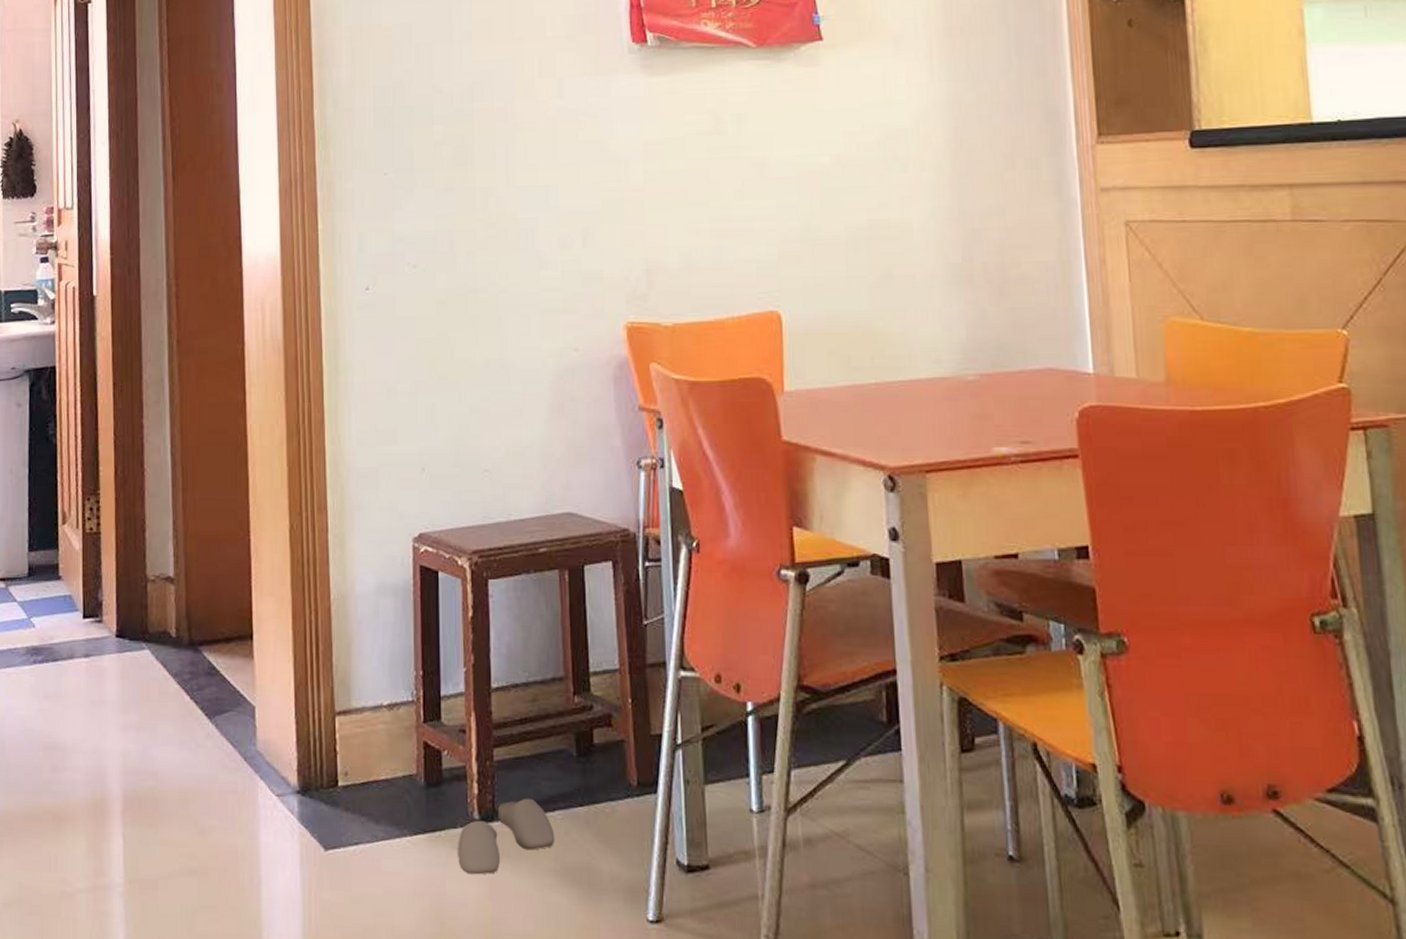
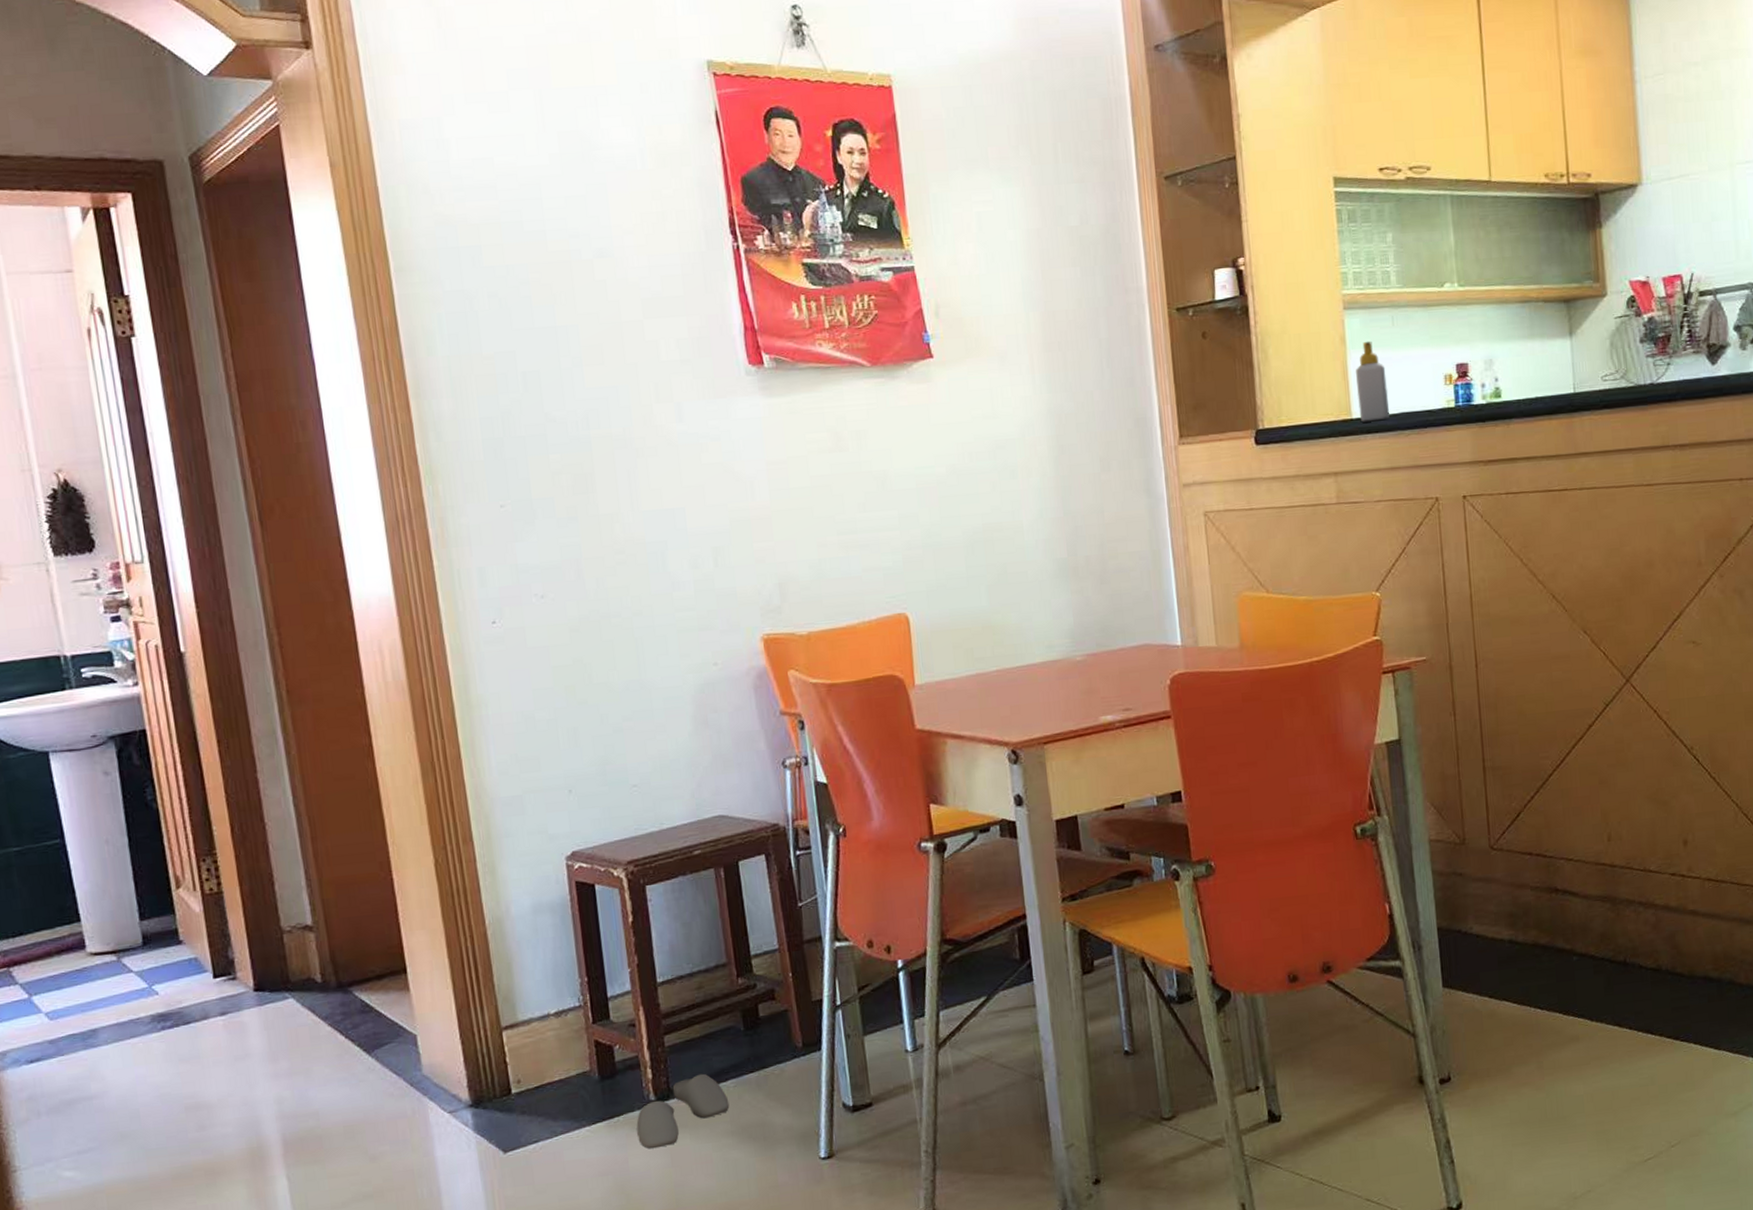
soap bottle: none [1317,33,1361,127] -> present [1356,341,1389,422]

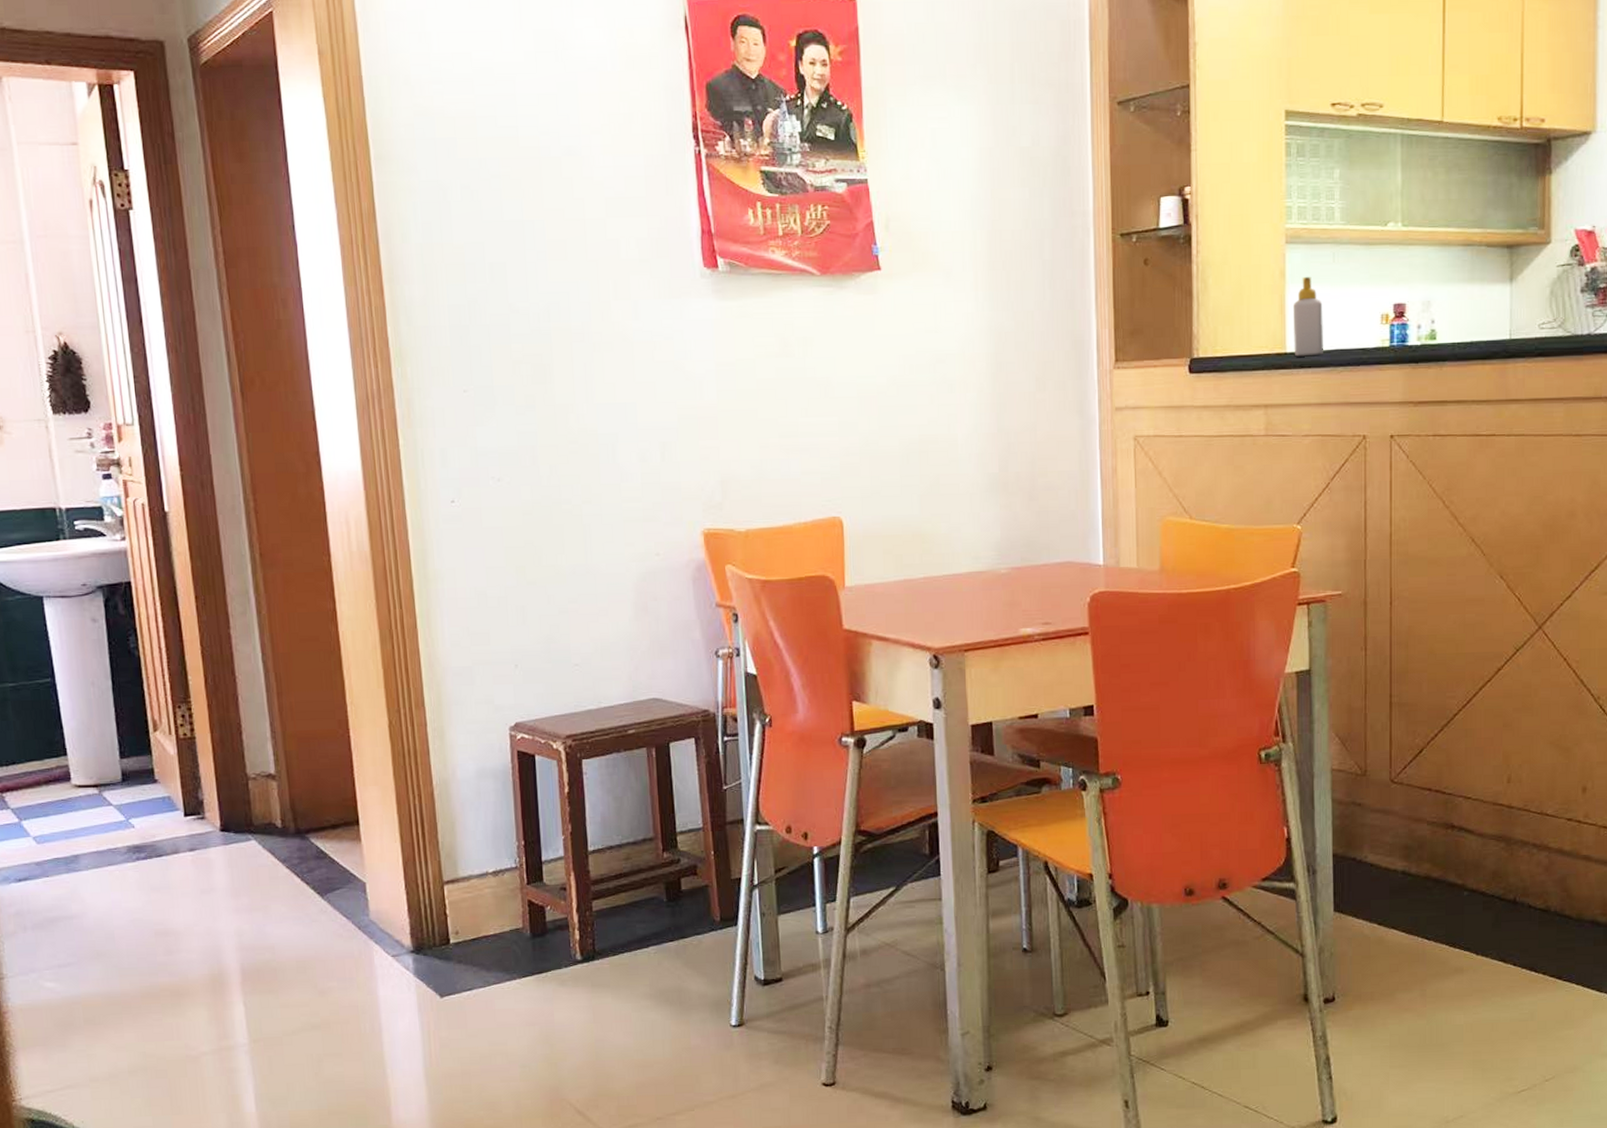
slippers: present [636,1073,730,1149] -> none [563,938,650,1005]

